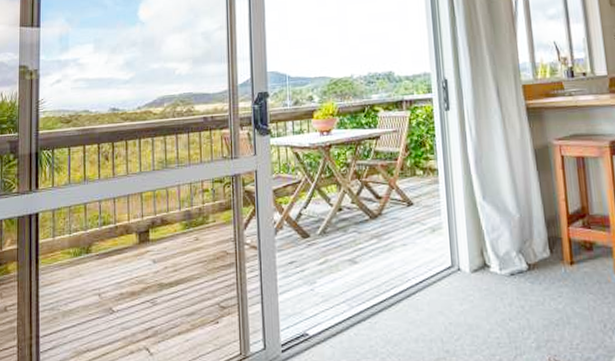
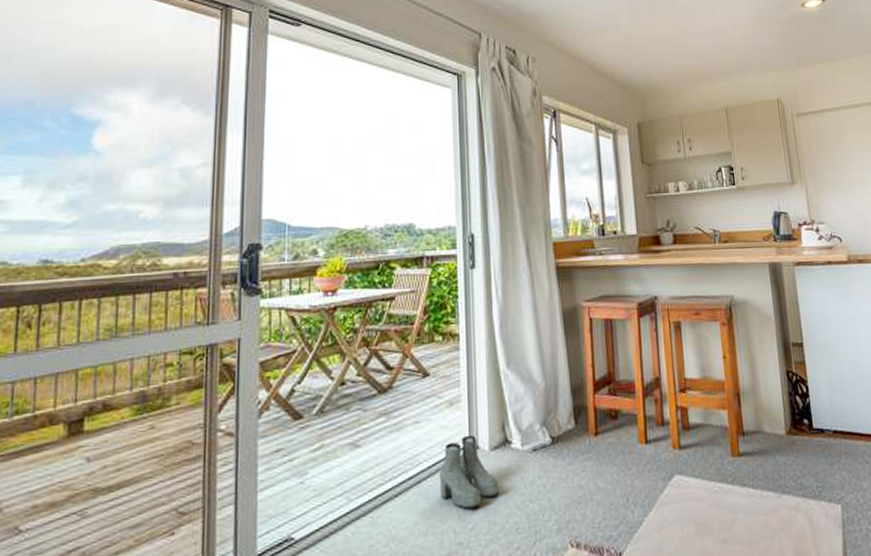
boots: none [425,258,481,322] -> present [439,434,500,509]

